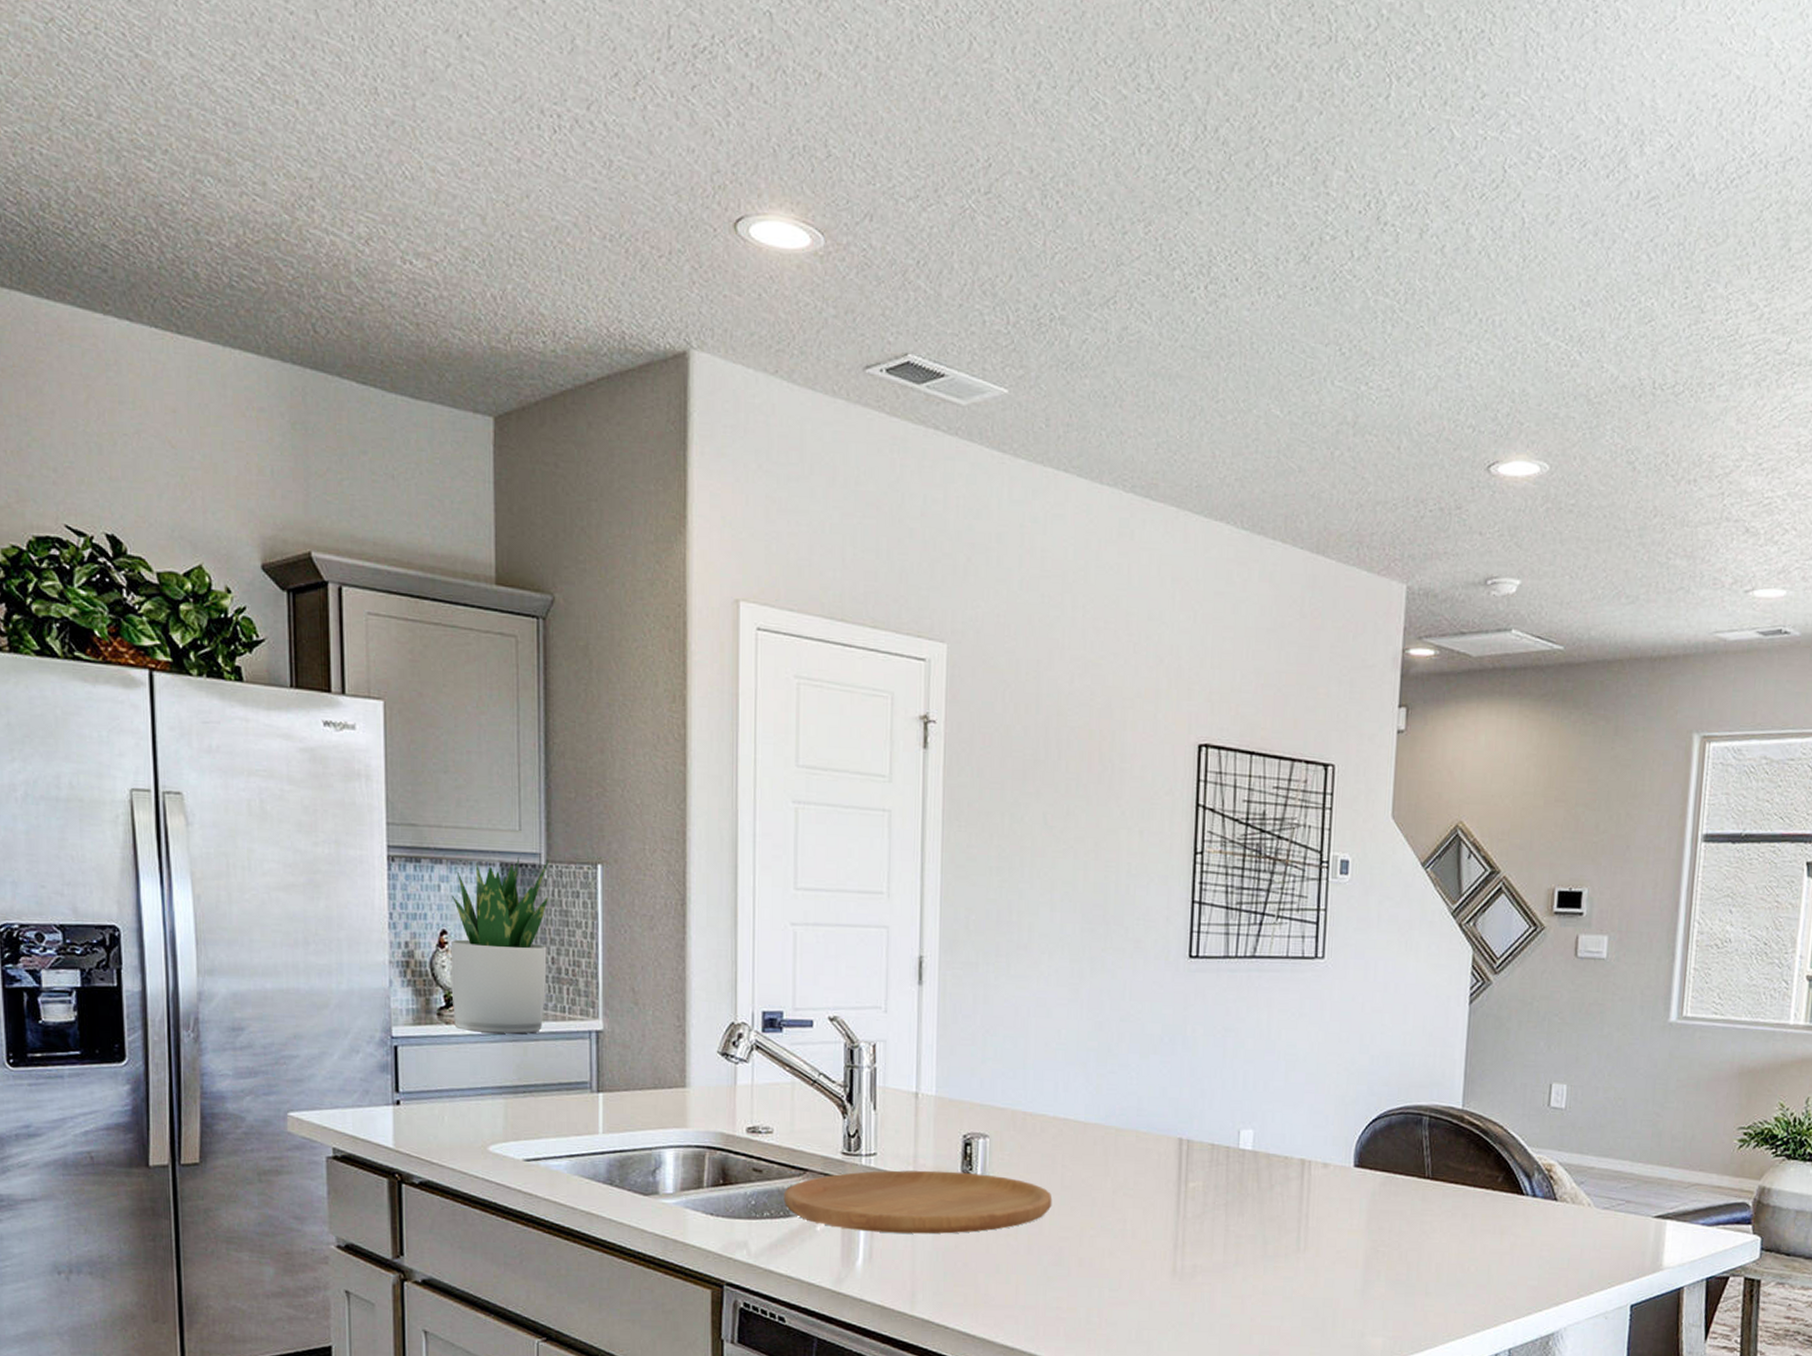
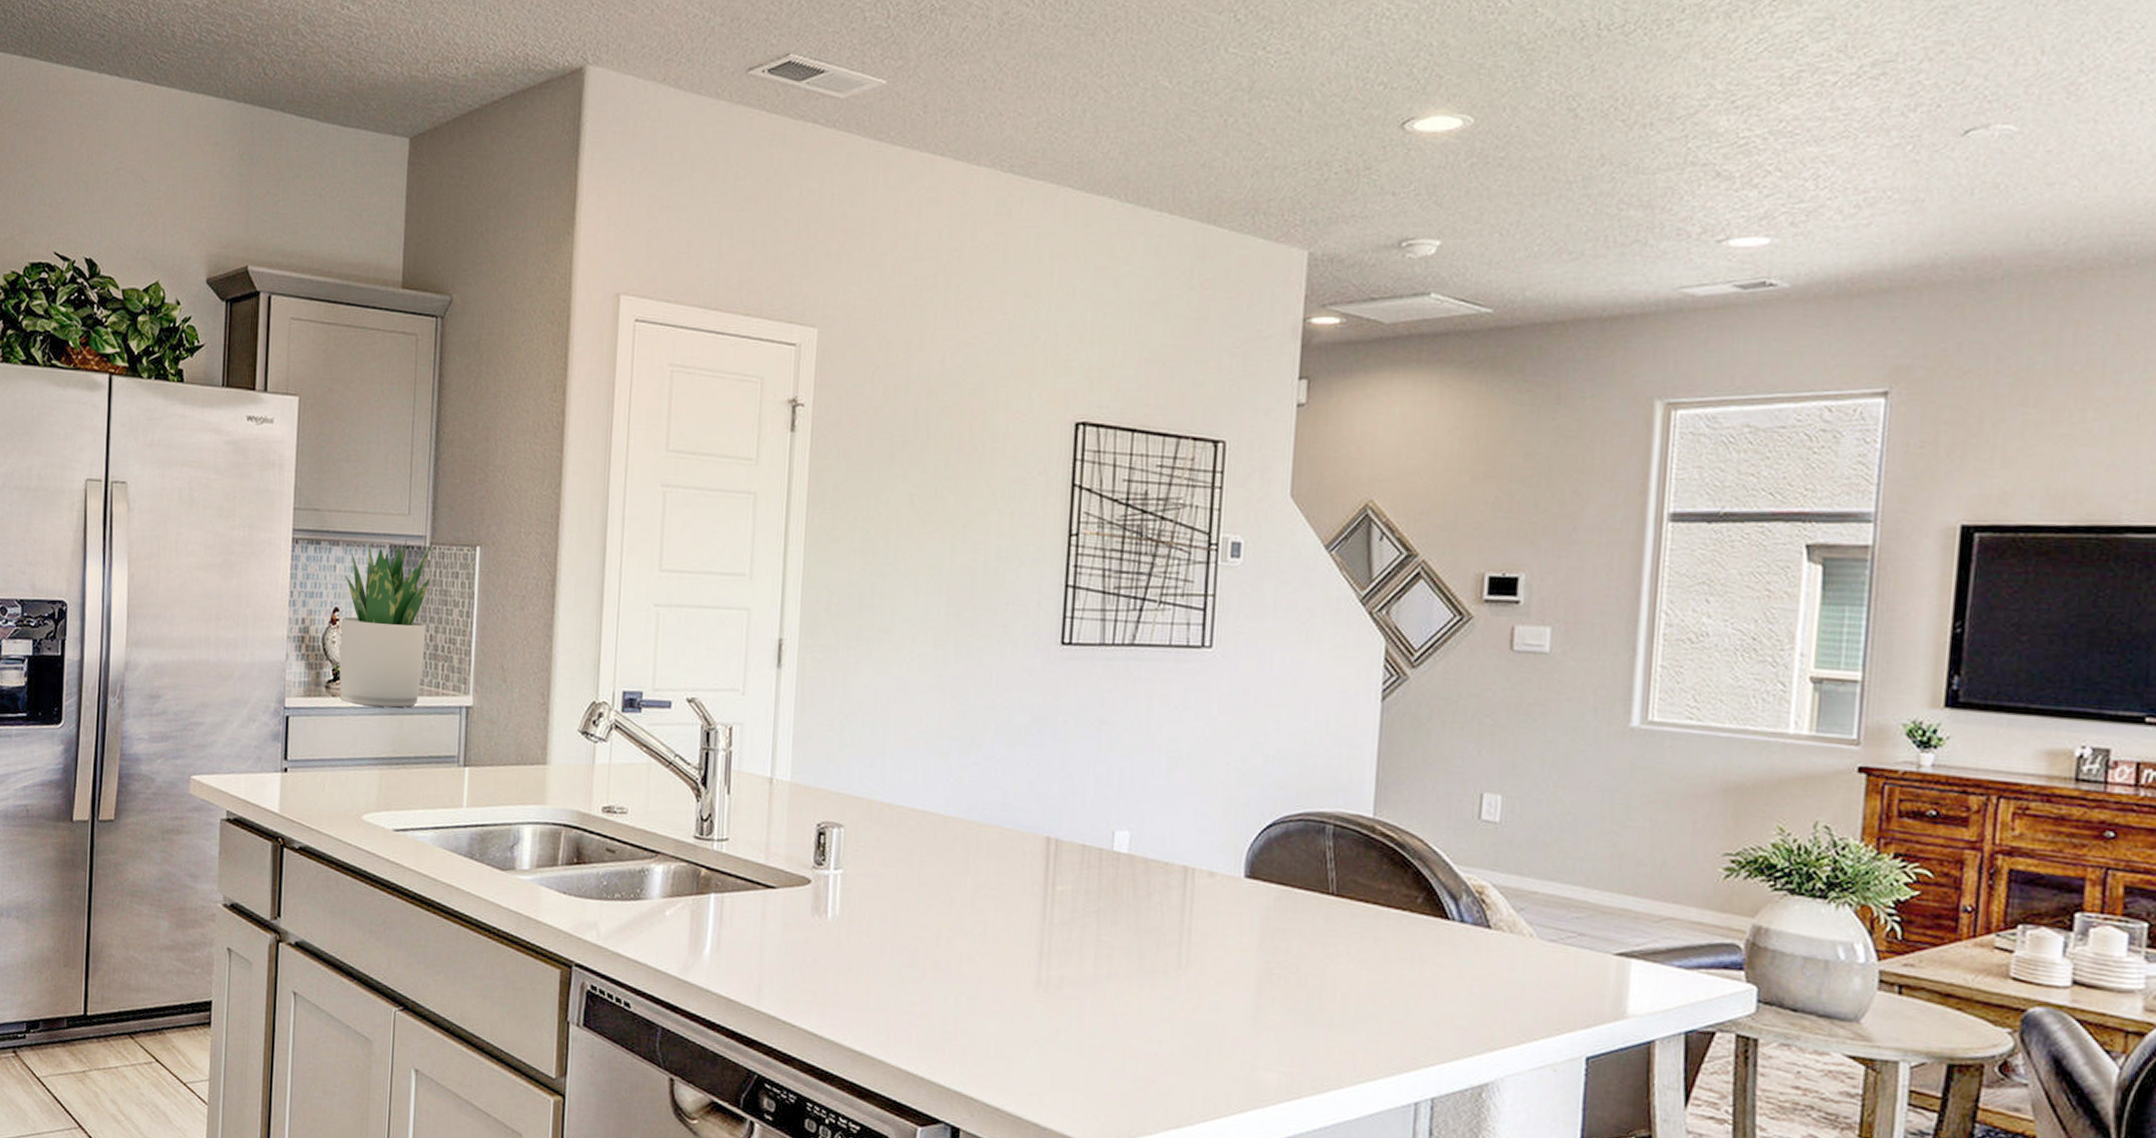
cutting board: present [783,1170,1053,1234] -> none [634,857,908,927]

